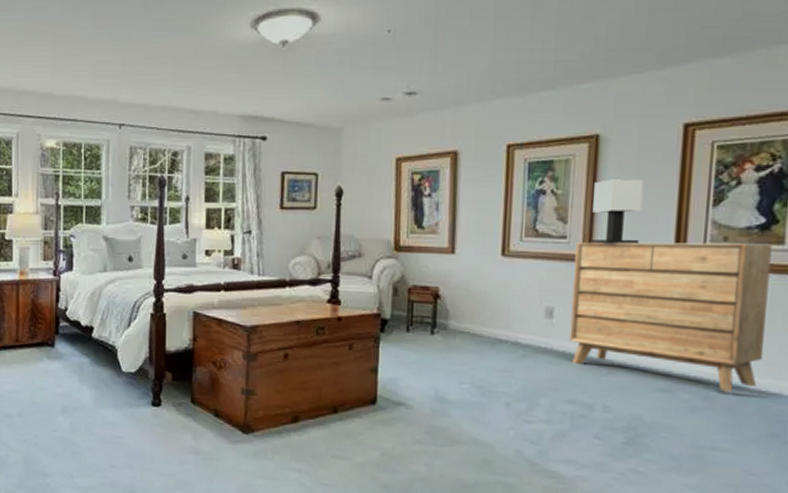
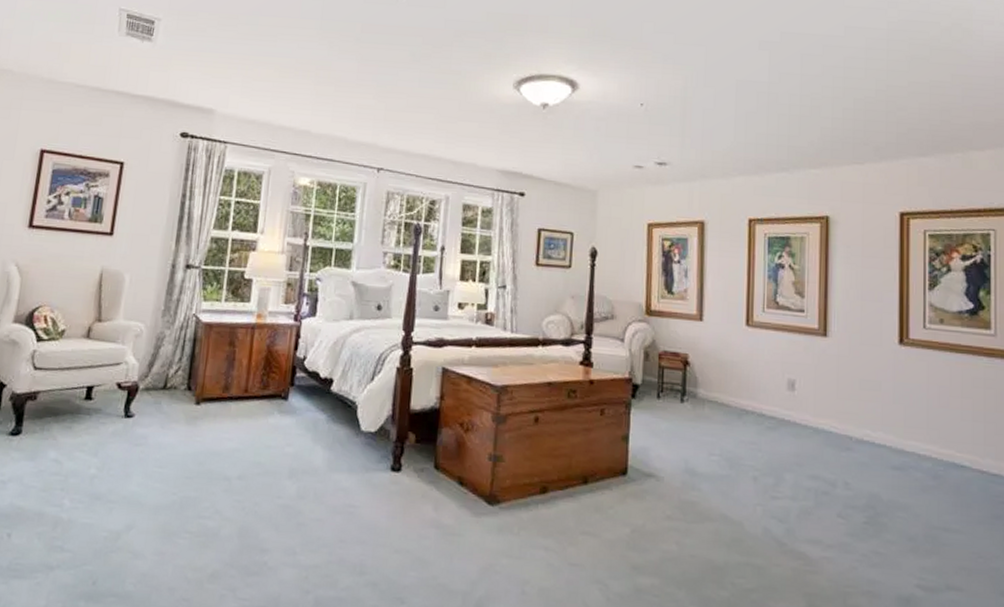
dresser: present [569,242,772,392] -> none [810,317,982,471]
table lamp: present [590,179,643,245] -> none [825,258,869,321]

